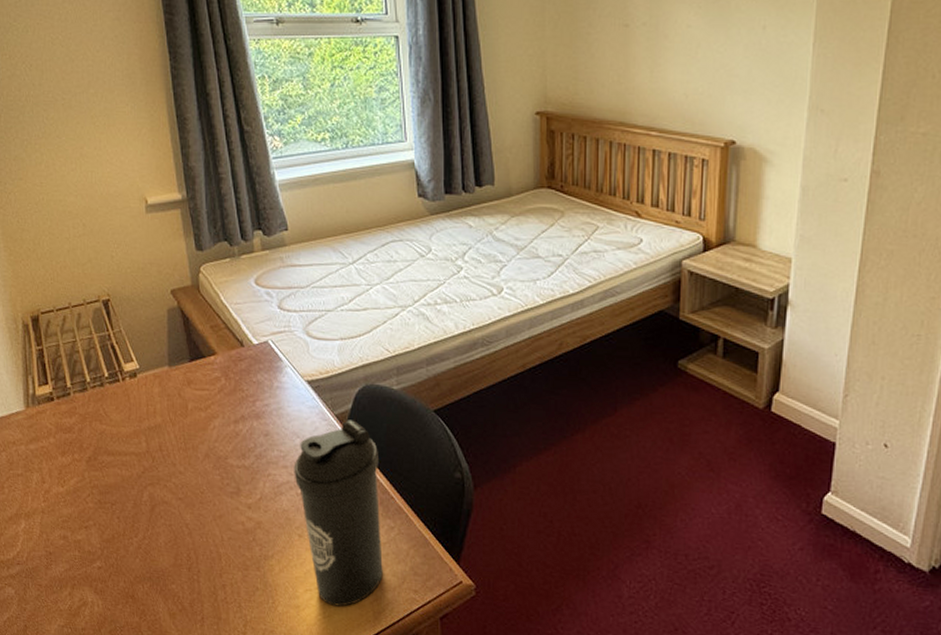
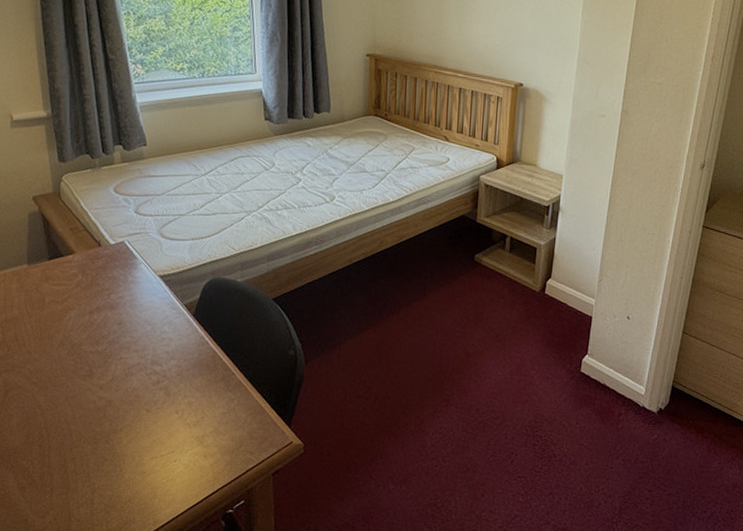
water bottle: present [294,420,383,607] -> none [144,308,223,470]

